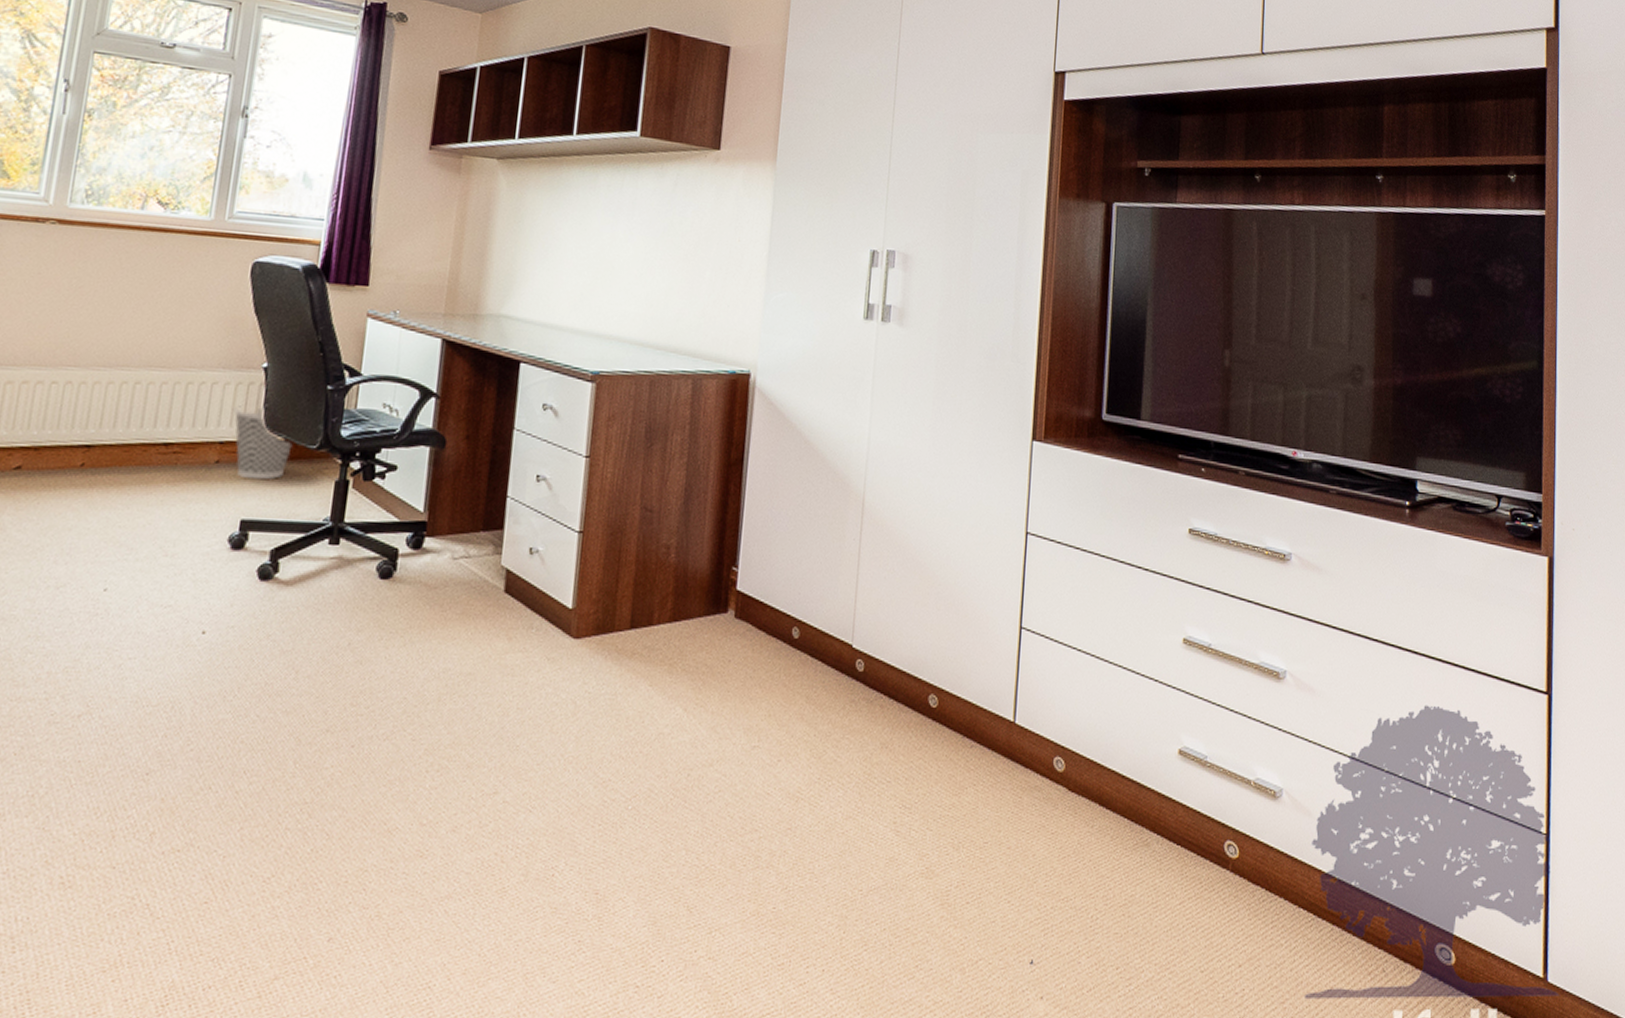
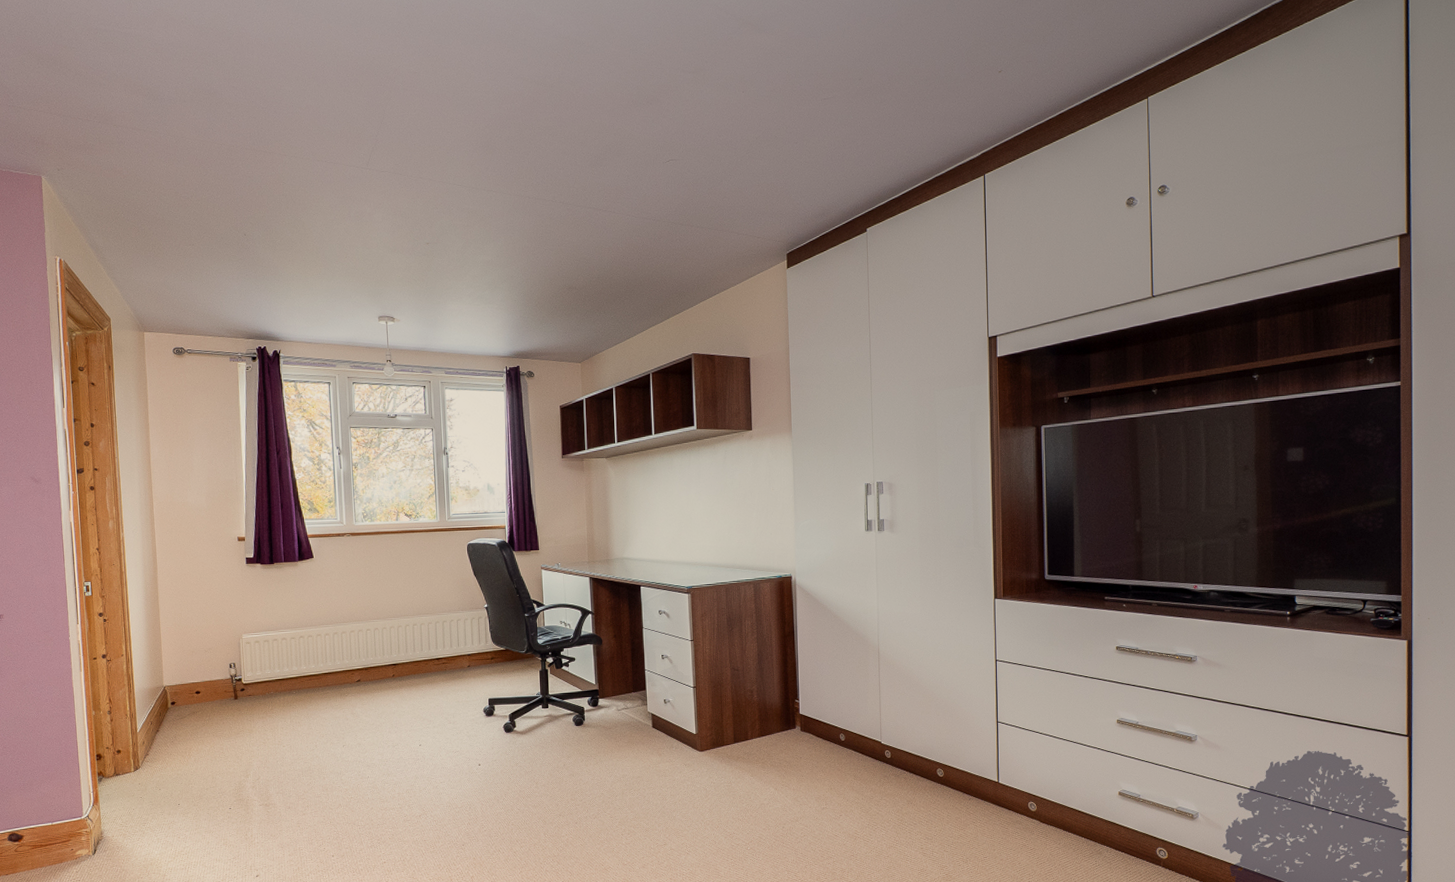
wastebasket: present [233,405,293,480] -> none [472,631,511,675]

